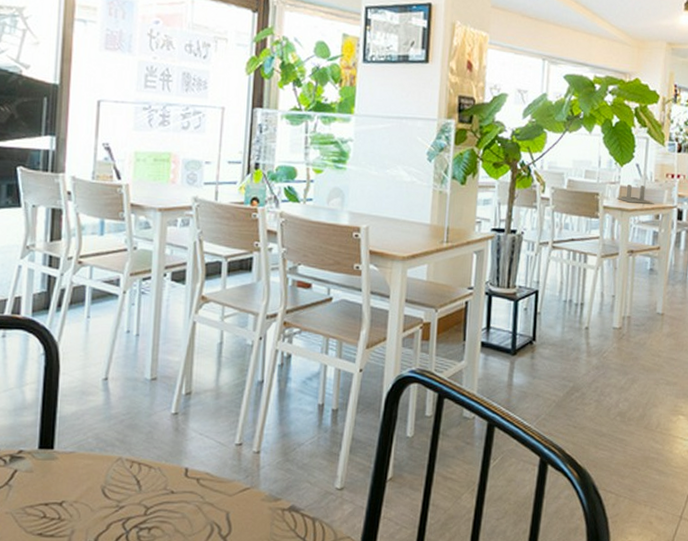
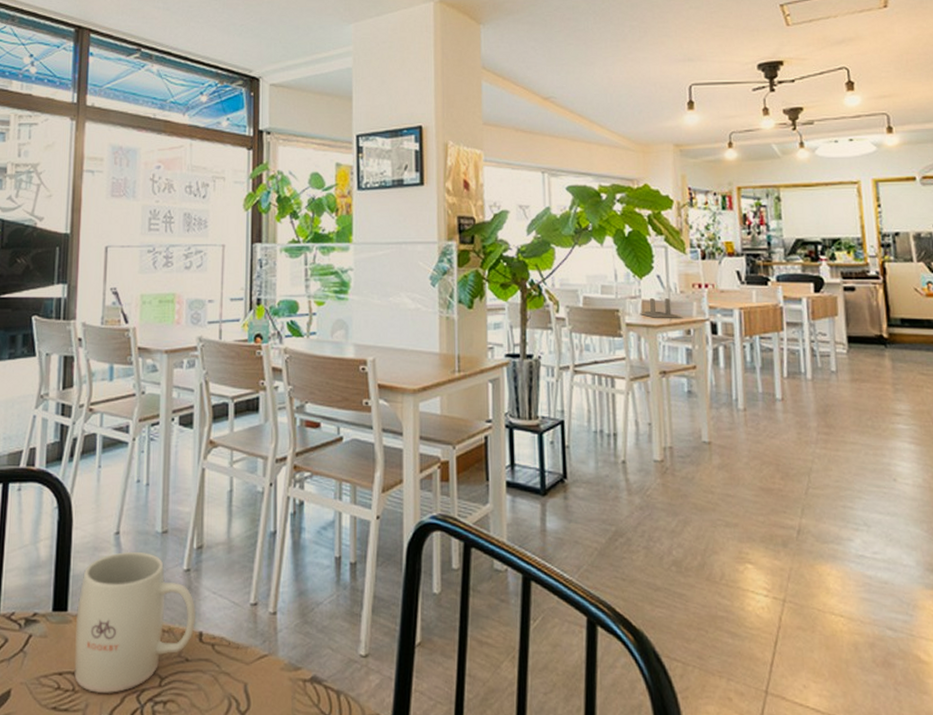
mug: none [60,396,182,521] -> present [74,552,196,693]

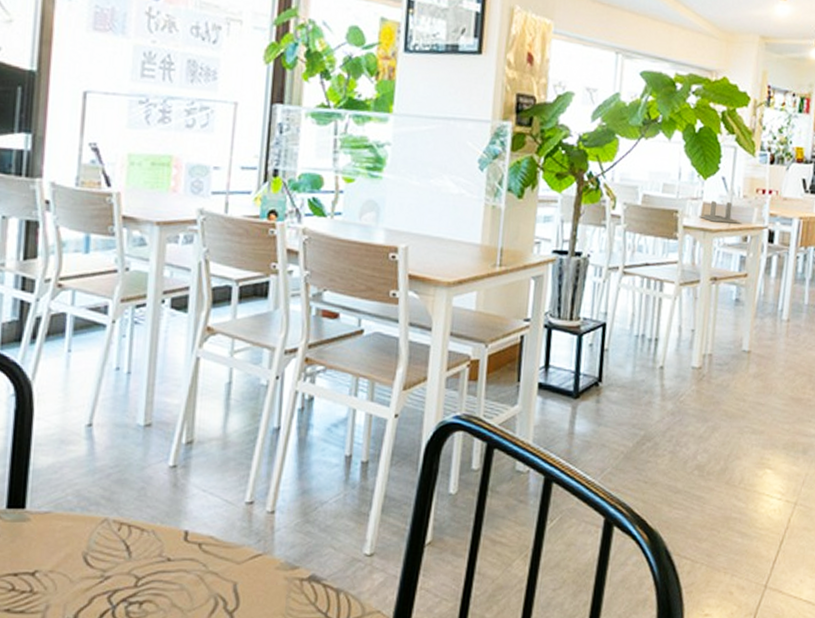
mug: present [74,552,196,693] -> none [32,446,181,594]

